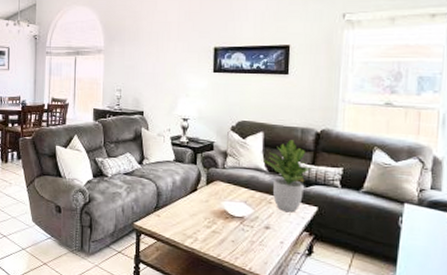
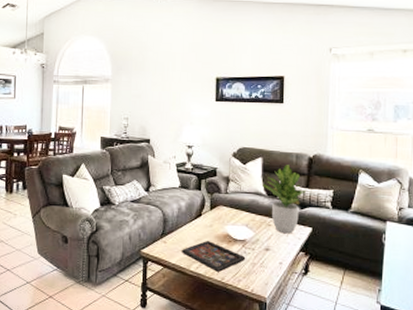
decorative tray: none [175,216,244,248] -> present [181,241,246,272]

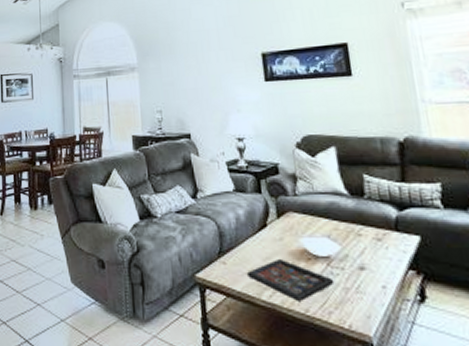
potted plant: present [261,165,306,234] -> none [340,153,402,246]

